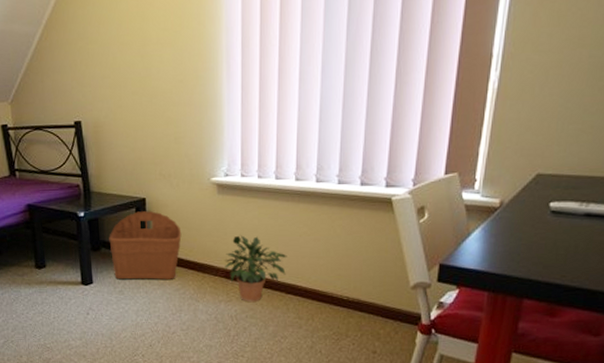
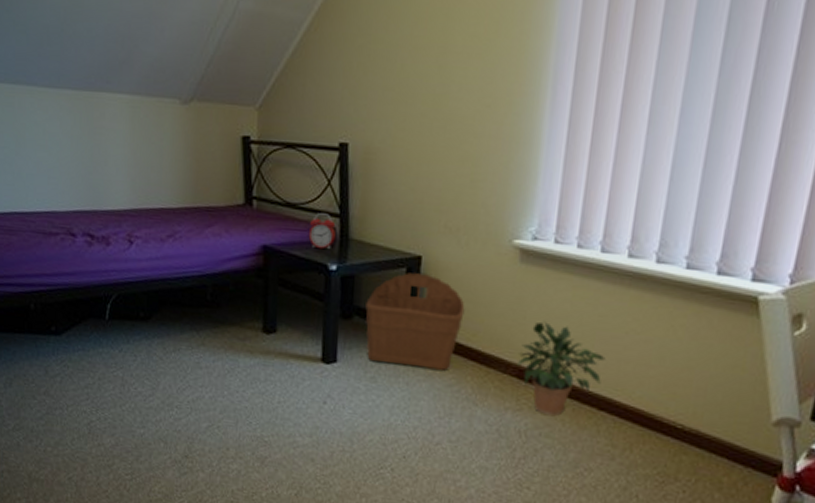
alarm clock: none [60,175,80,202] -> present [308,213,336,250]

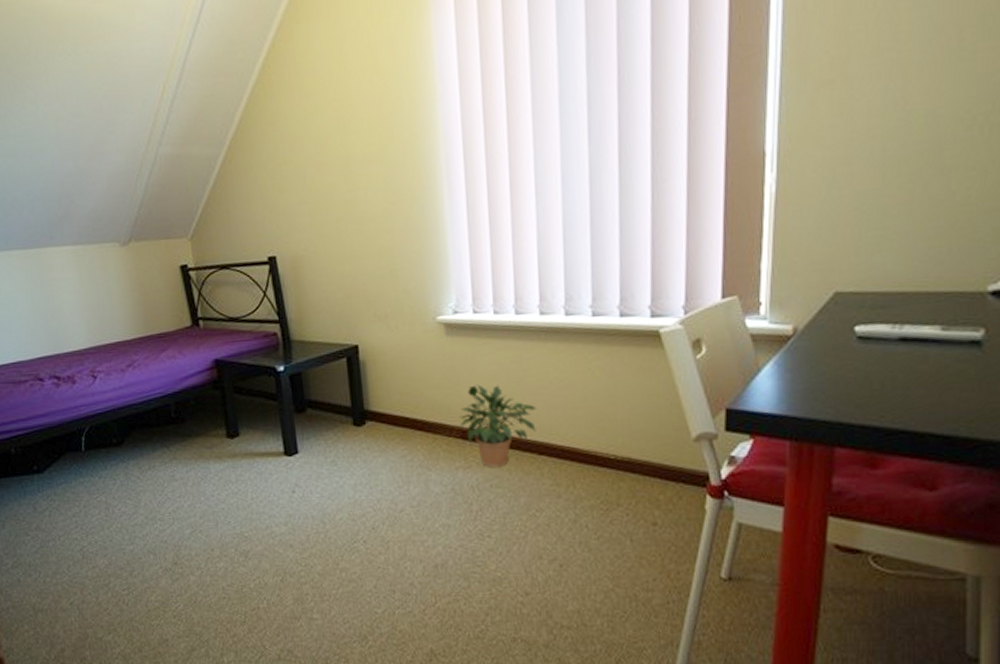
alarm clock: present [308,213,336,250] -> none [253,322,278,355]
wicker basket: present [365,273,465,371] -> none [315,360,405,447]

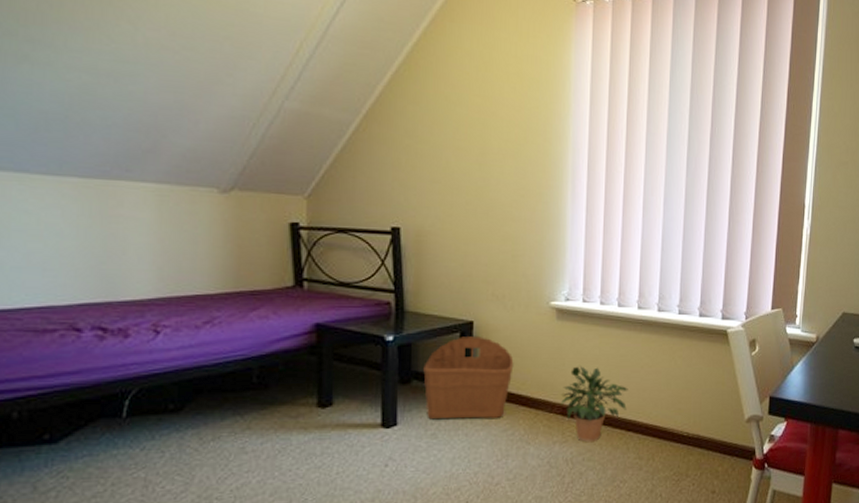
wicker basket: none [315,360,405,447] -> present [423,337,514,420]

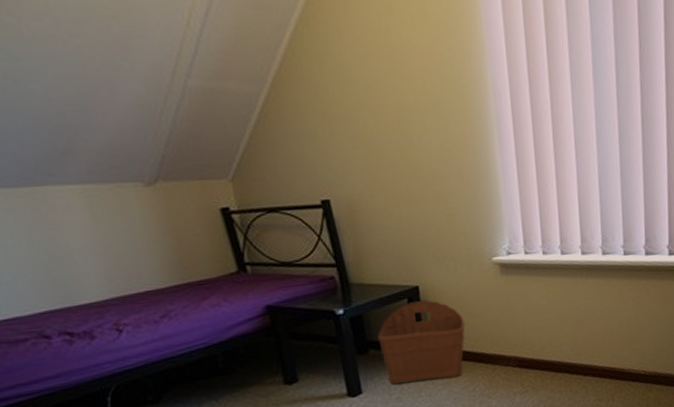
potted plant: present [560,366,628,443] -> none [515,317,582,391]

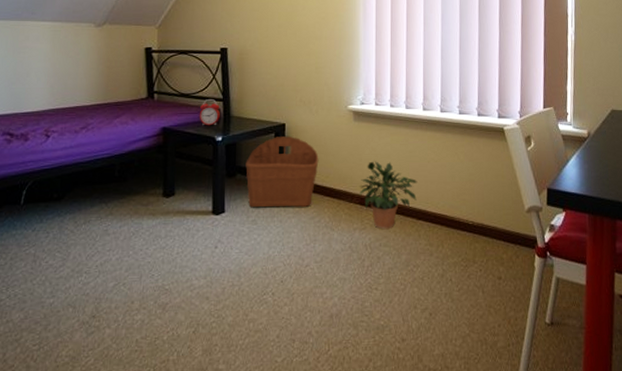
alarm clock: none [309,265,337,299] -> present [199,99,220,126]
potted plant: none [515,317,582,391] -> present [358,161,418,230]

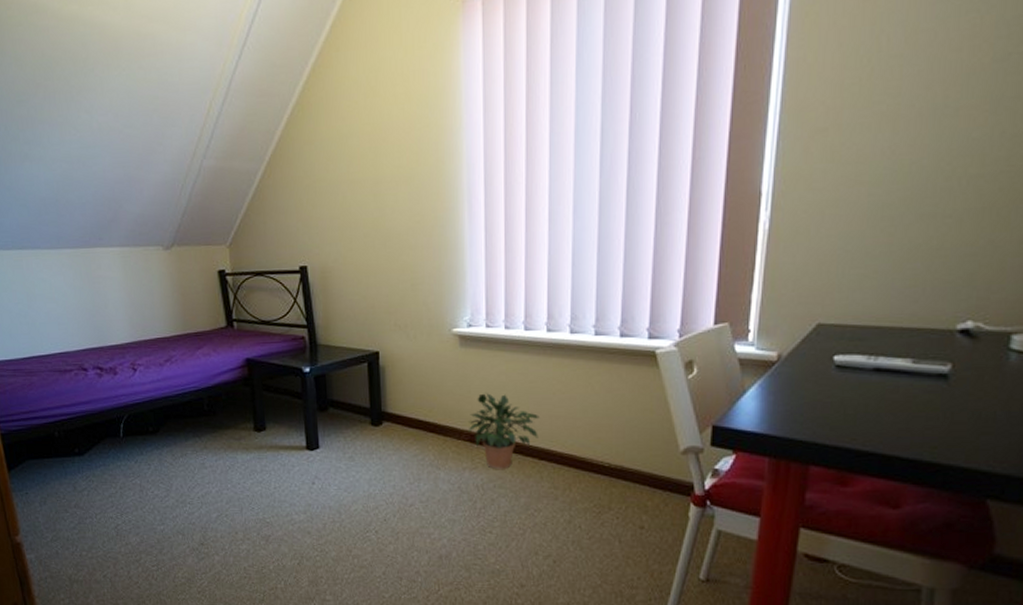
alarm clock: present [199,99,220,126] -> none [282,326,306,356]
wicker basket: present [245,136,319,208] -> none [337,366,420,444]

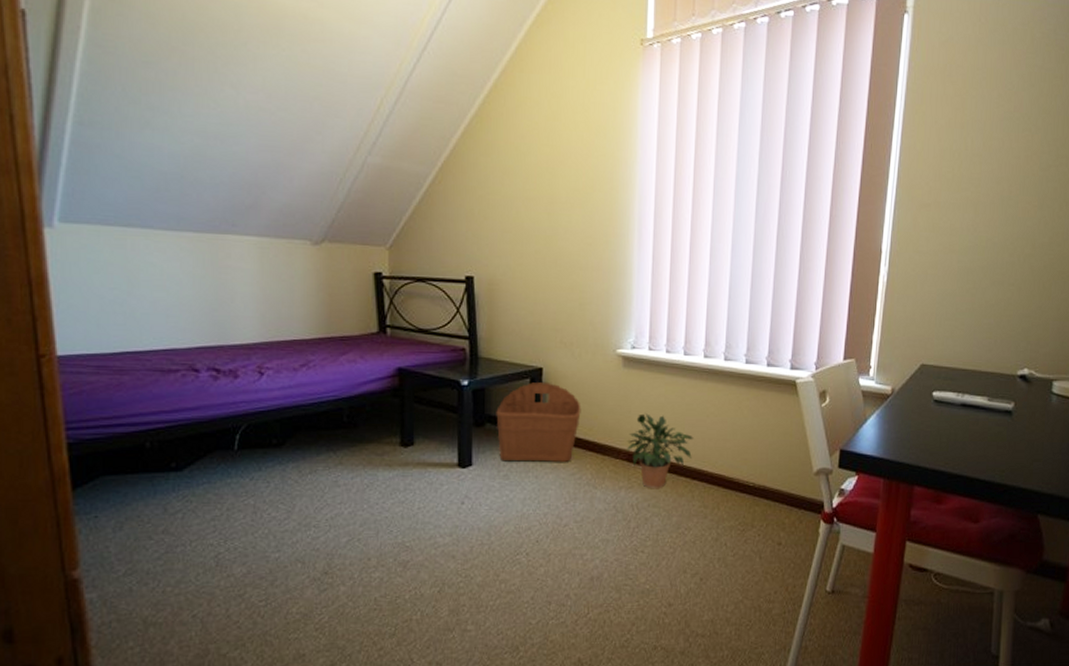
wicker basket: none [337,366,420,444] -> present [496,382,581,462]

